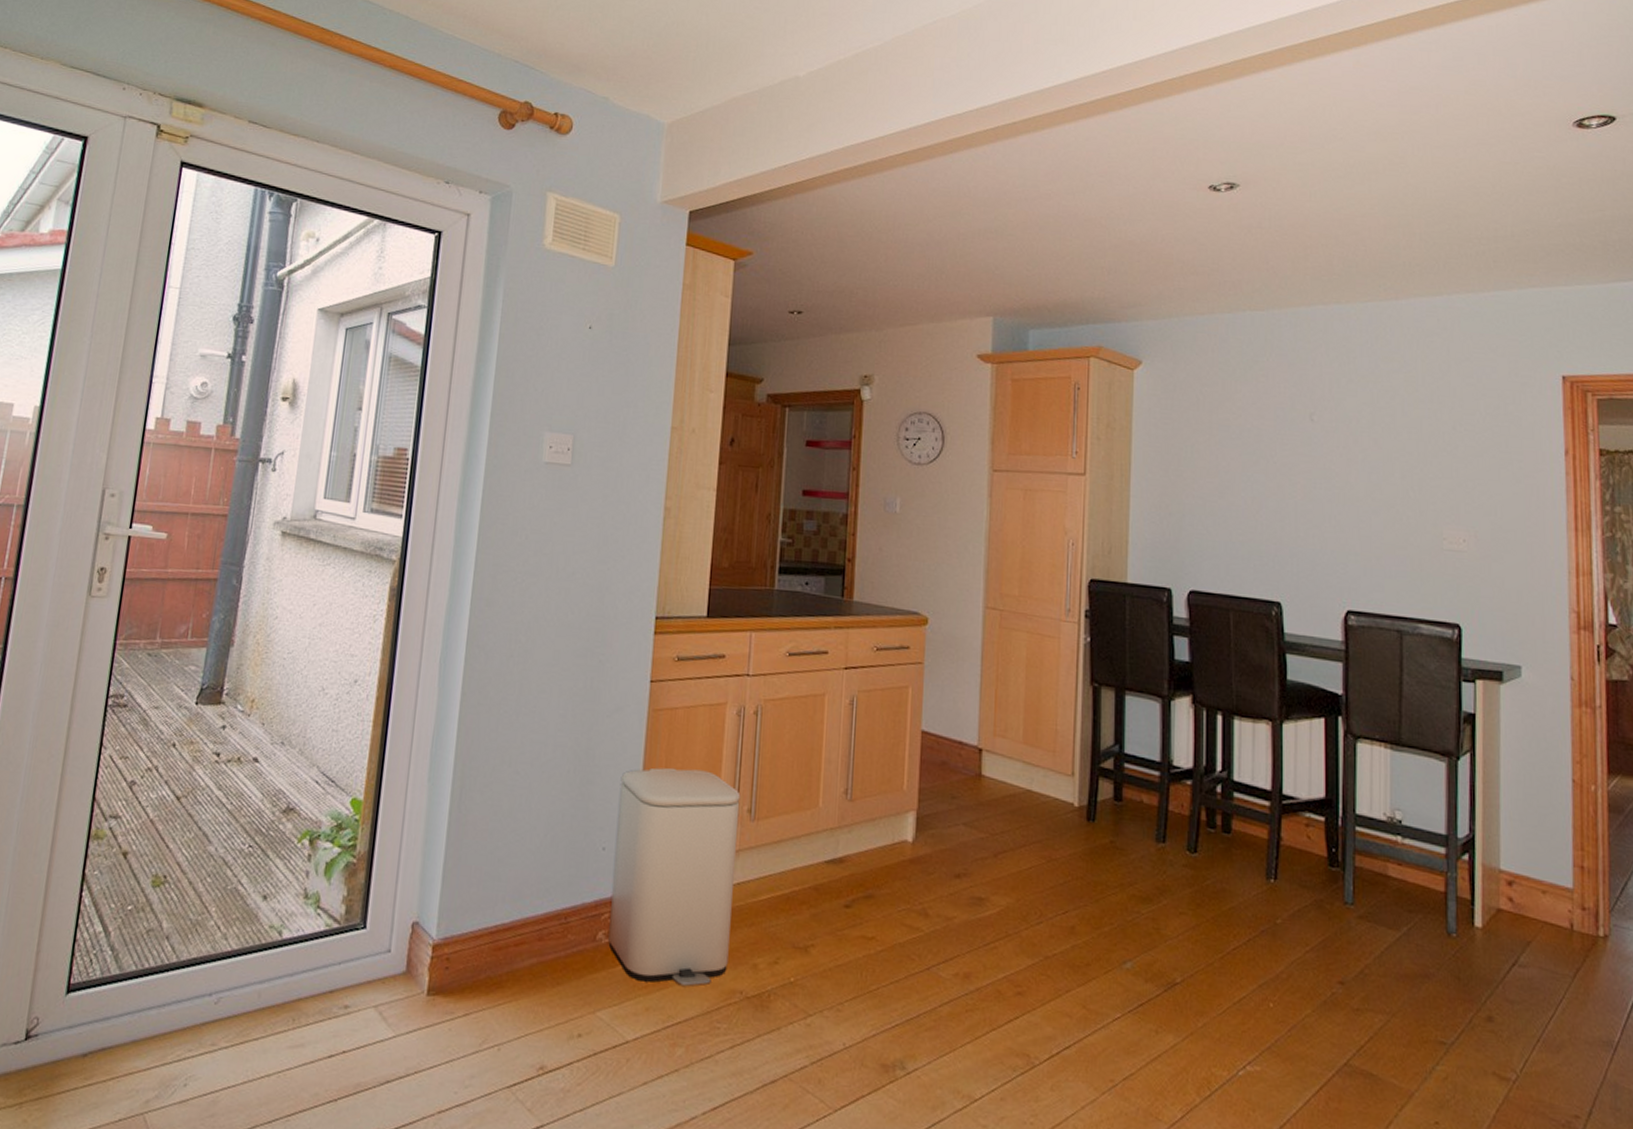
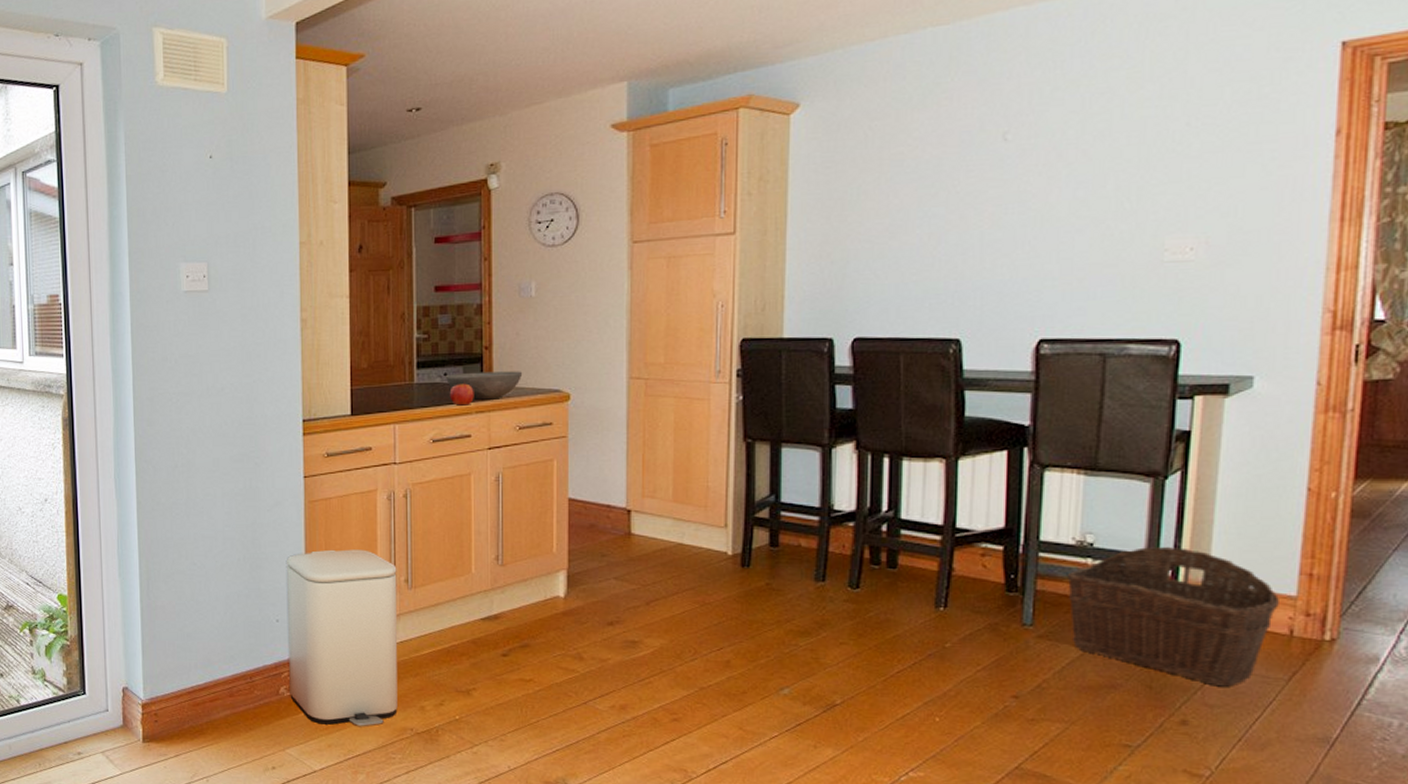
bowl: none [806,583,884,616] -> present [445,371,523,400]
fruit: none [809,592,834,619] -> present [449,381,474,406]
wicker basket: none [1380,828,1559,982] -> present [1066,546,1279,687]

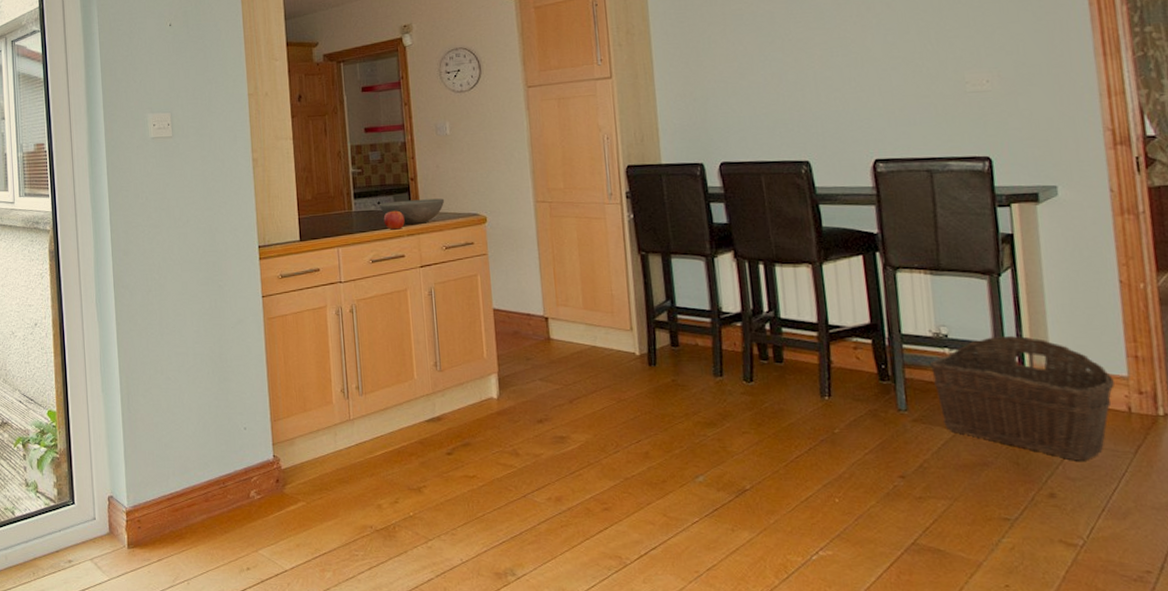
pedal bin: present [287,549,398,728] -> none [251,360,357,527]

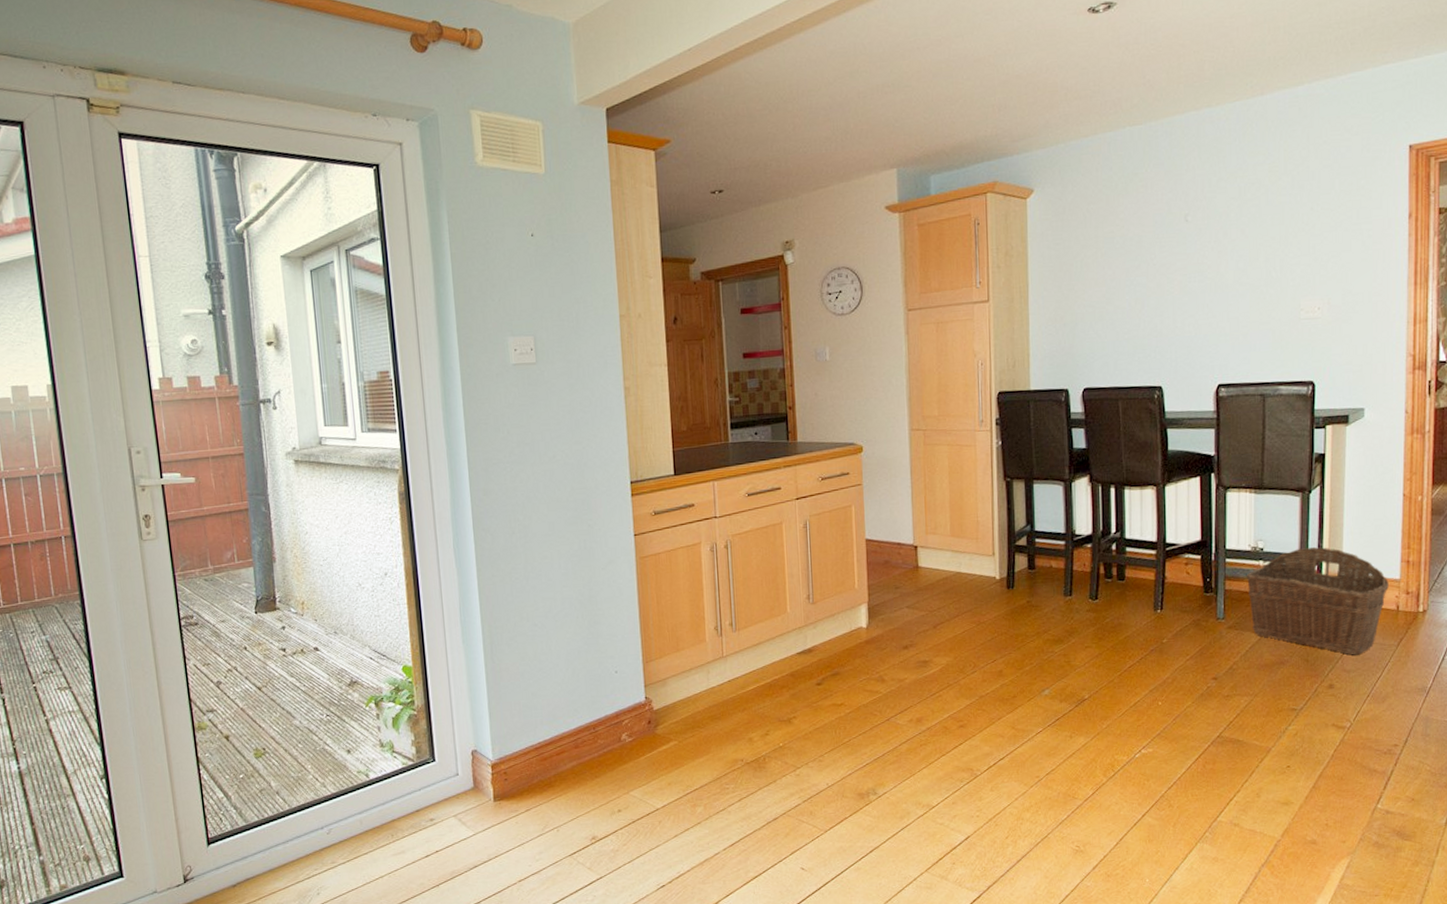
bowl: present [378,198,445,224] -> none [755,427,822,456]
fruit: present [383,208,405,230] -> none [760,438,782,462]

